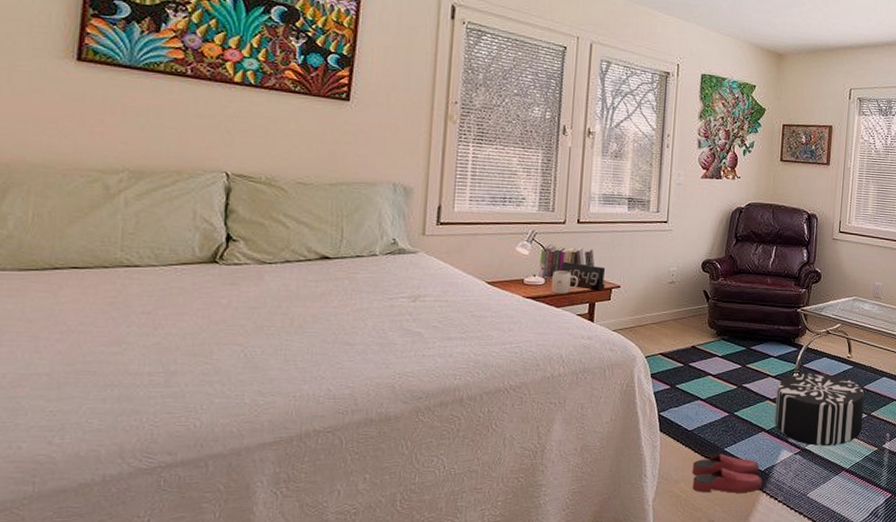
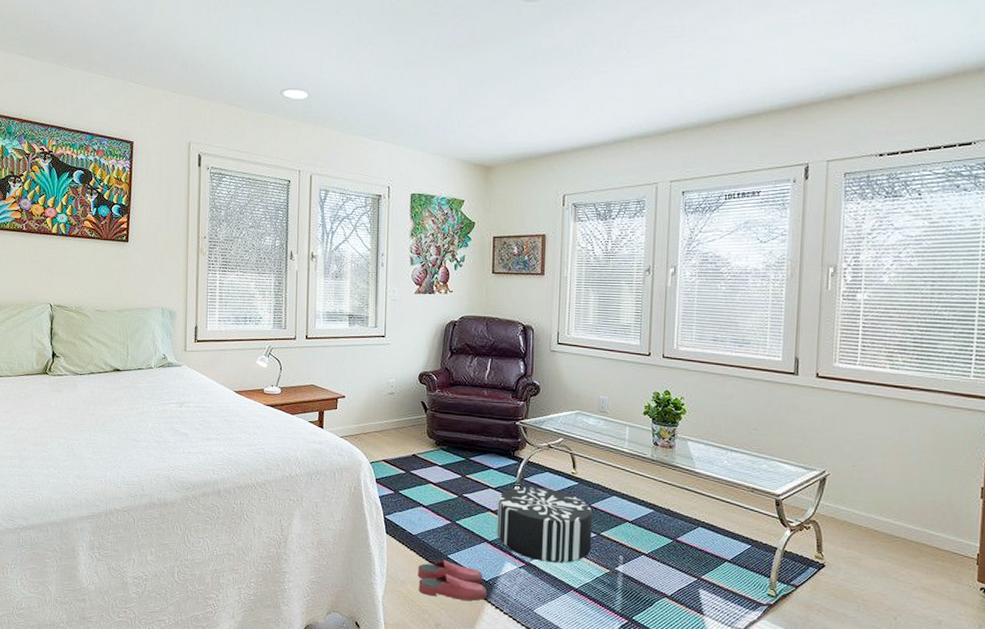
books: present [538,245,595,278] -> none [275,359,322,388]
mug: present [550,270,579,294] -> none [286,381,309,403]
alarm clock: present [560,261,606,291] -> none [293,373,332,401]

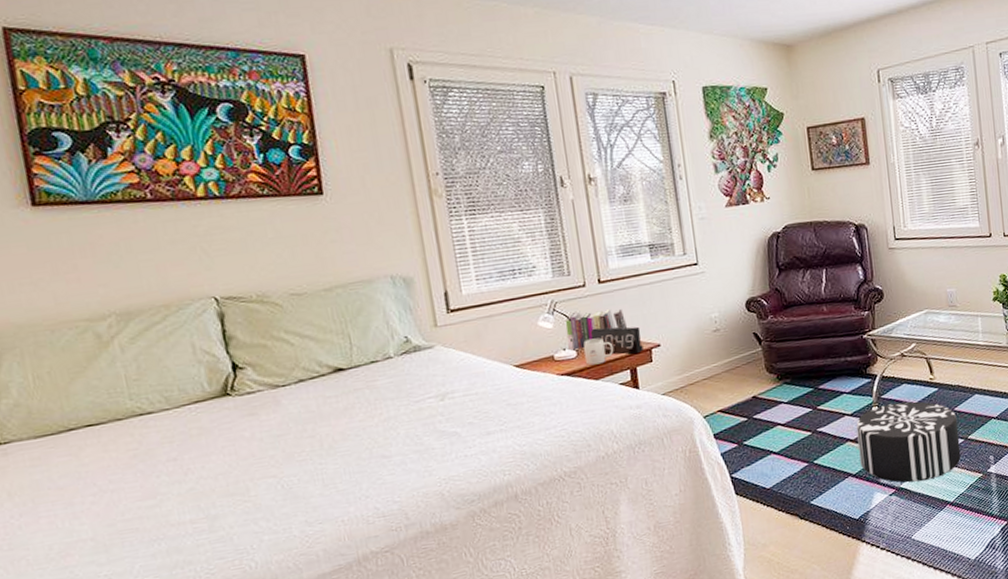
books: none [275,359,322,388] -> present [565,308,628,351]
mug: none [286,381,309,403] -> present [583,337,614,366]
alarm clock: none [293,373,332,401] -> present [590,326,643,355]
slippers: present [417,559,488,601] -> none [778,507,861,553]

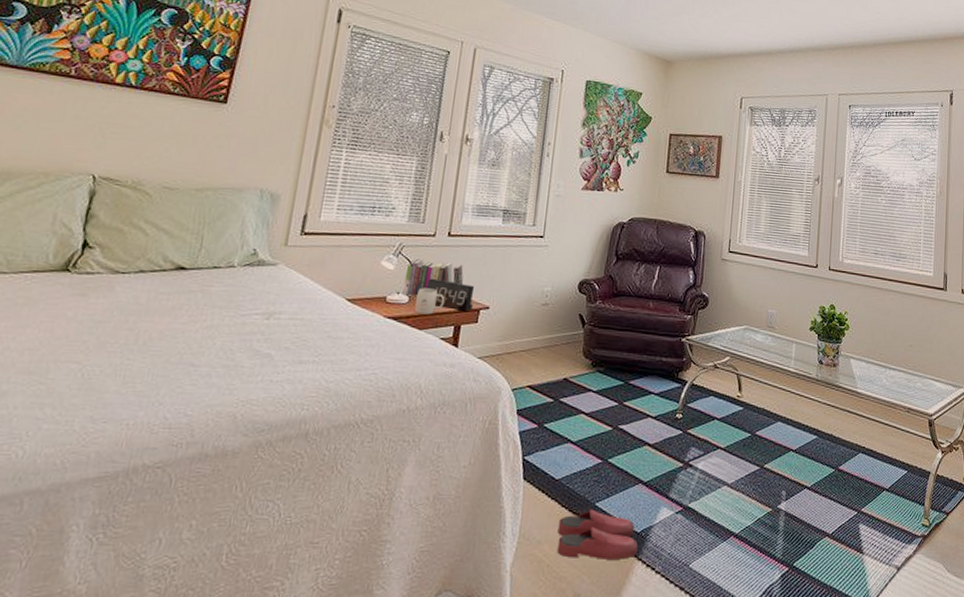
slippers: none [778,507,861,553] -> present [557,509,639,561]
pouf: present [856,401,961,483] -> none [653,414,757,503]

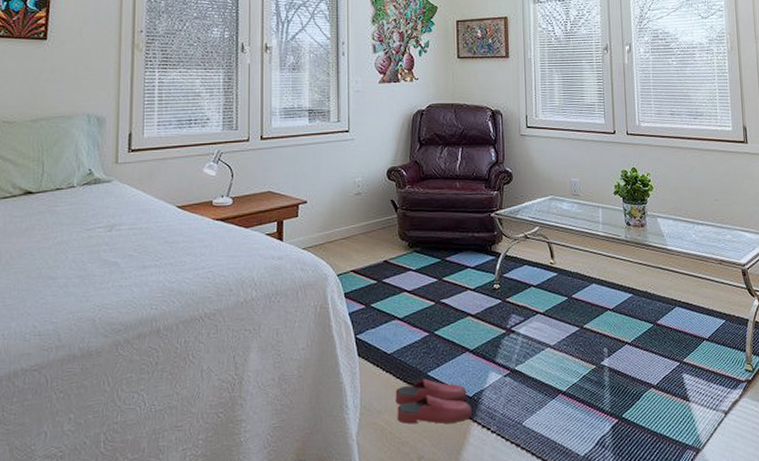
books: present [402,259,464,296] -> none [226,164,281,198]
mug: present [414,288,445,315] -> none [238,189,266,214]
alarm clock: present [426,278,475,312] -> none [247,179,291,208]

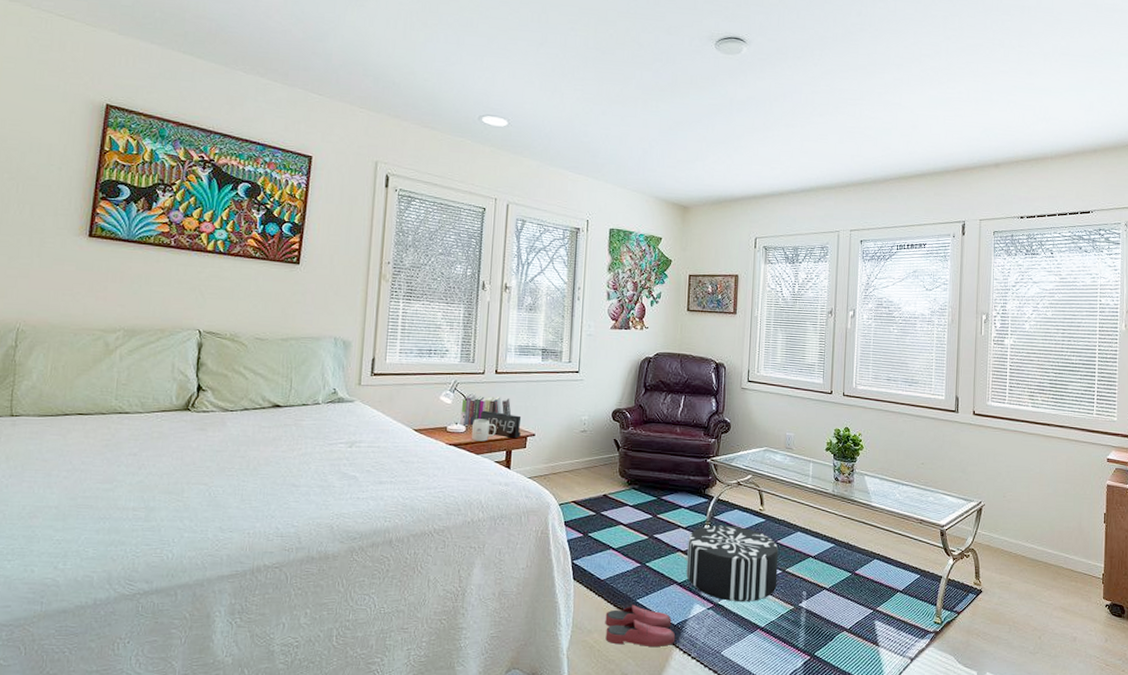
books: none [226,164,281,198] -> present [460,394,512,426]
mug: none [238,189,266,214] -> present [471,419,497,442]
alarm clock: none [247,179,291,208] -> present [479,410,522,439]
pouf: none [477,283,576,366] -> present [686,525,779,601]

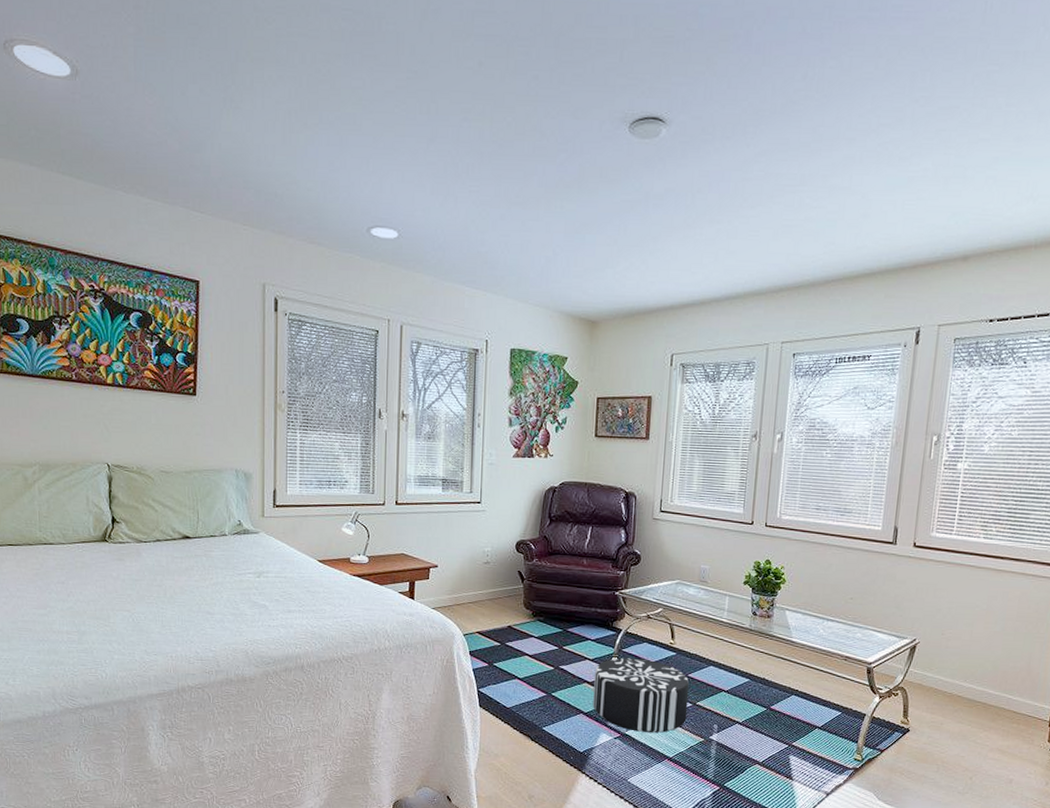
books: present [460,394,512,426] -> none [363,526,414,557]
mug: present [471,419,497,442] -> none [374,550,399,573]
alarm clock: present [479,410,522,439] -> none [382,541,424,570]
slippers: present [605,604,676,648] -> none [511,732,582,773]

